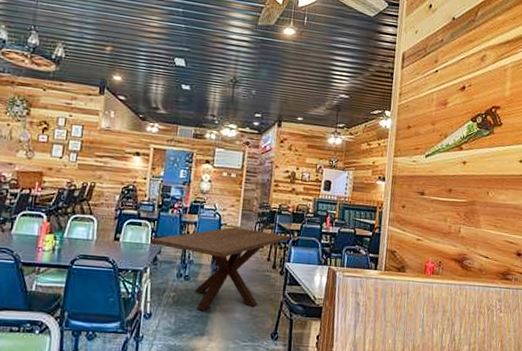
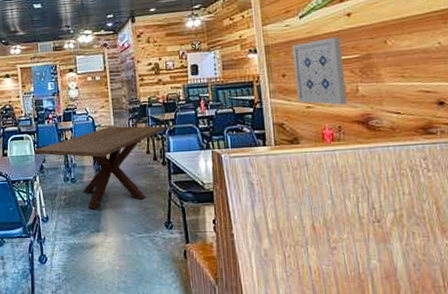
wall art: none [411,179,455,243] -> present [292,36,348,105]

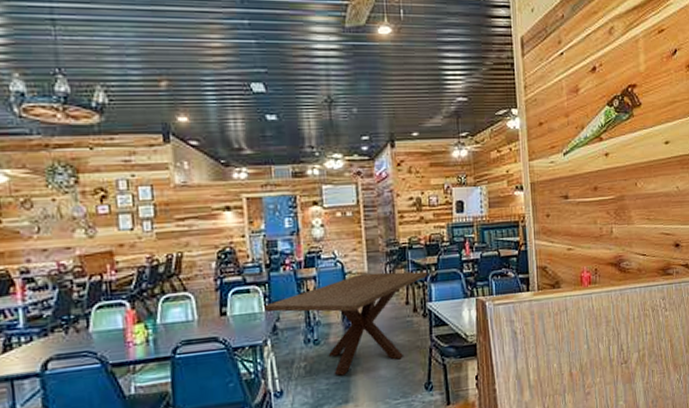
wall art: present [292,36,348,105] -> none [556,176,603,247]

